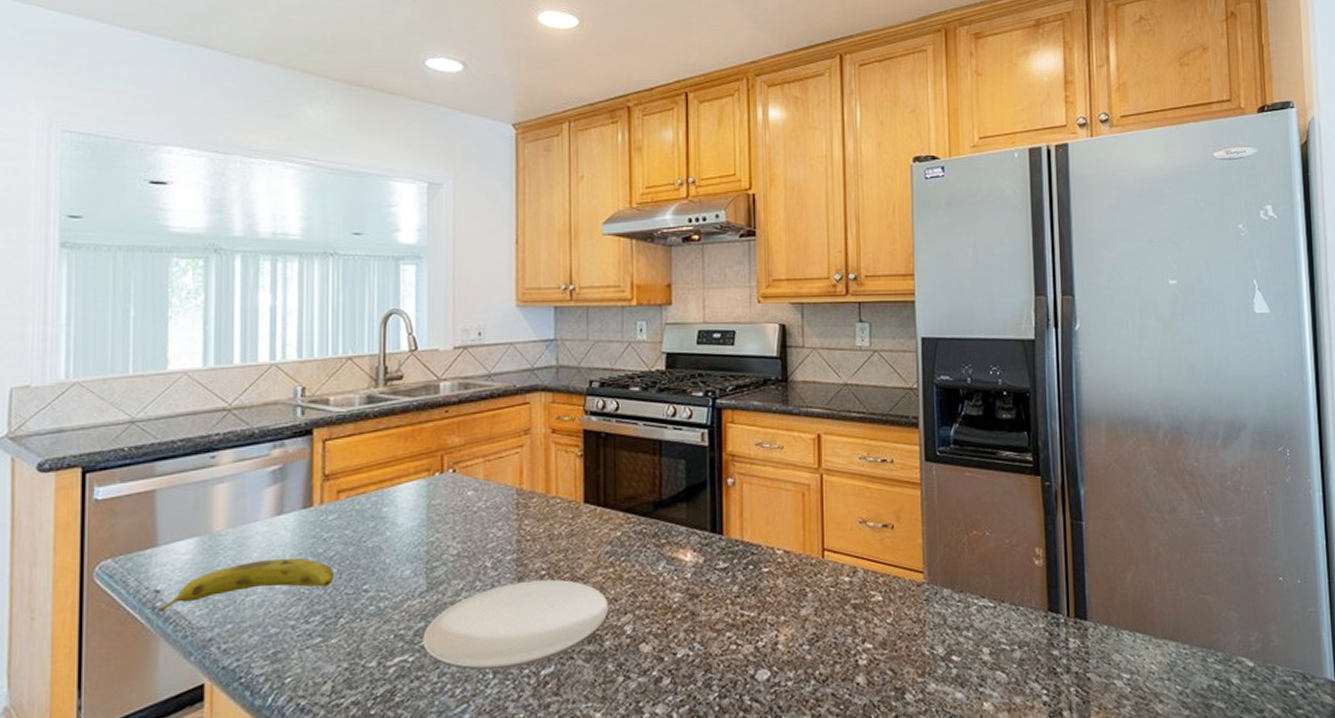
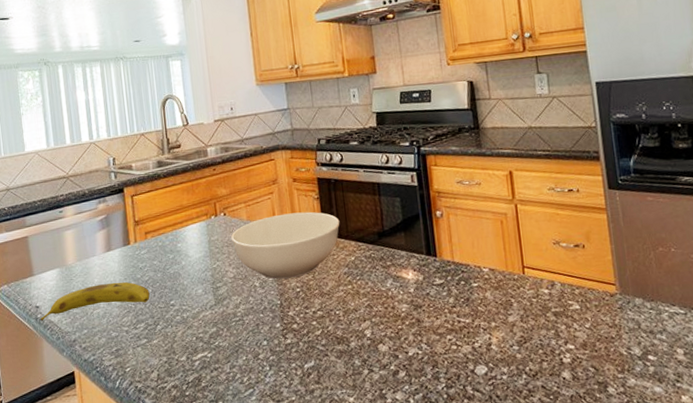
plate: present [423,579,609,671] -> none [216,295,352,364]
bowl: none [459,472,607,559] -> present [230,212,340,280]

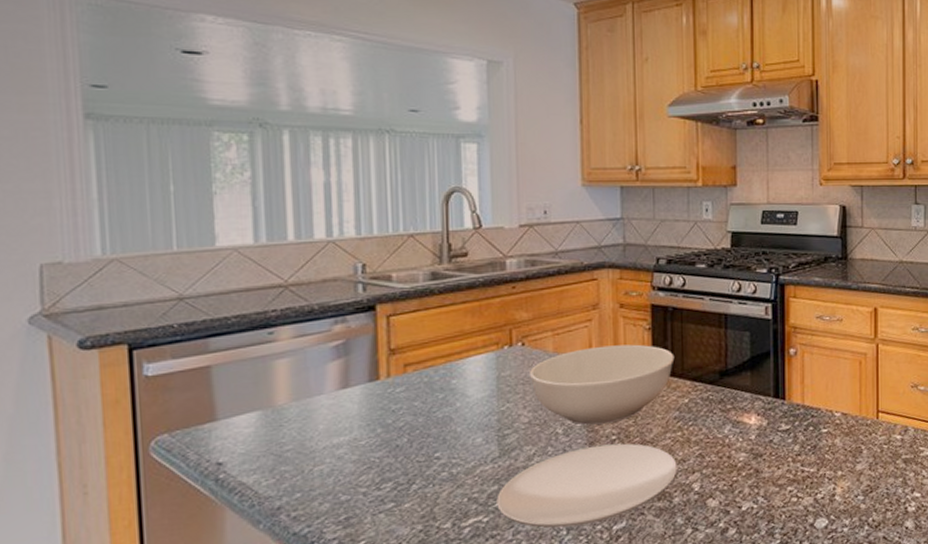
fruit: present [40,282,150,321] -> none [223,429,404,483]
plate: none [216,295,352,364] -> present [496,443,677,528]

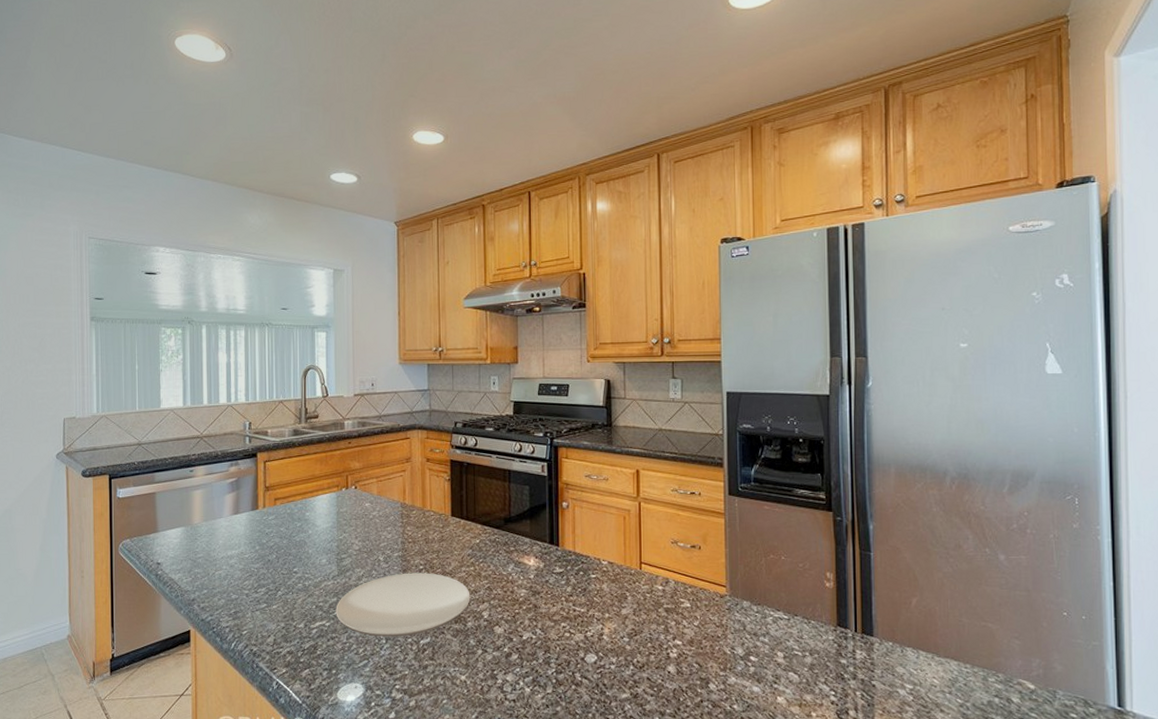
bowl: present [528,344,675,425] -> none [359,492,468,555]

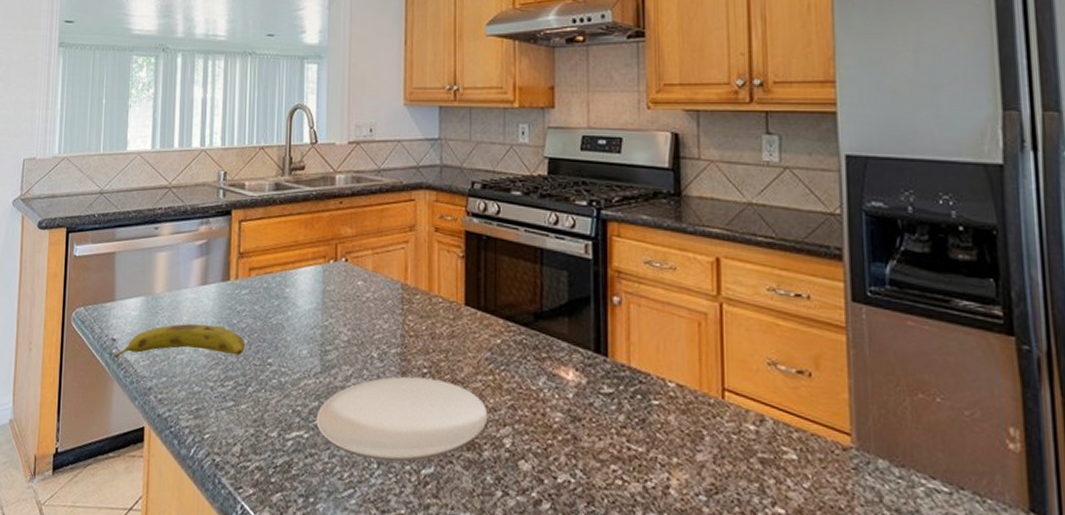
fruit: none [160,545,273,578] -> present [114,324,245,358]

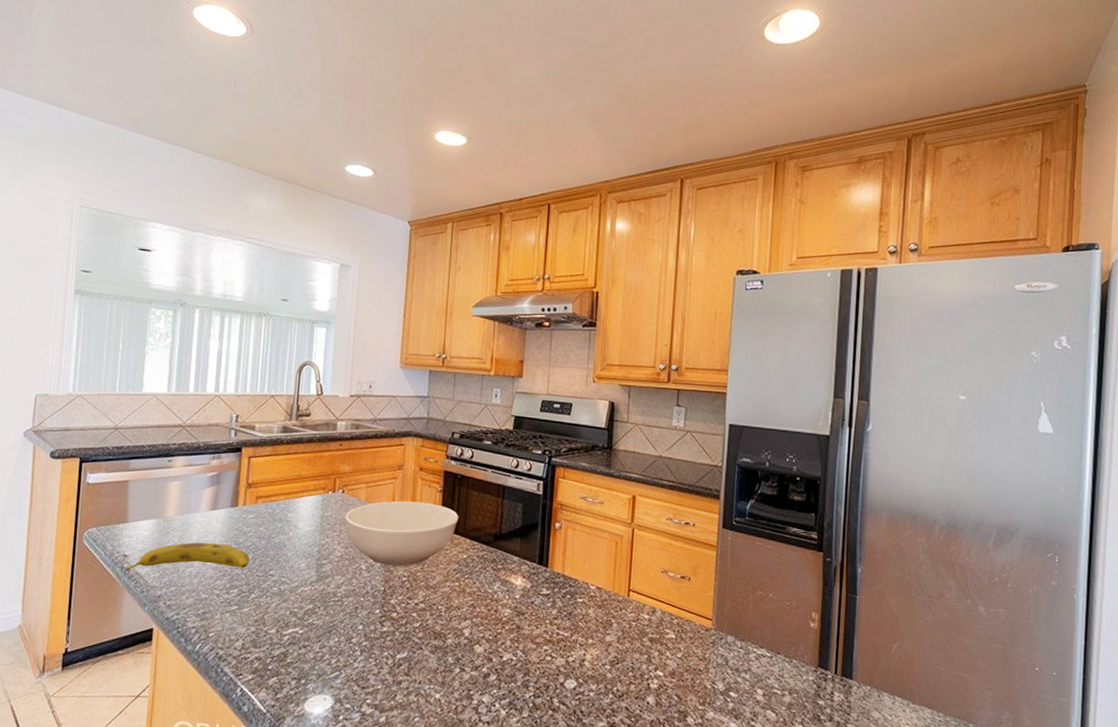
plate: present [316,376,488,462] -> none [310,584,453,650]
bowl: none [350,270,487,355] -> present [345,501,459,567]

